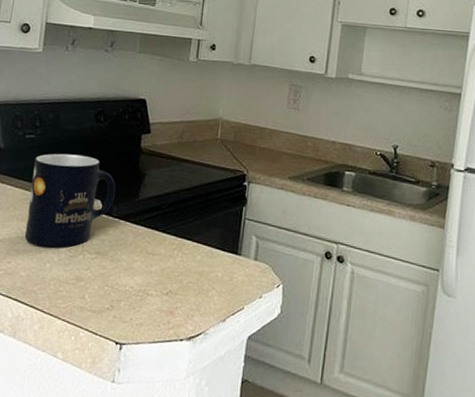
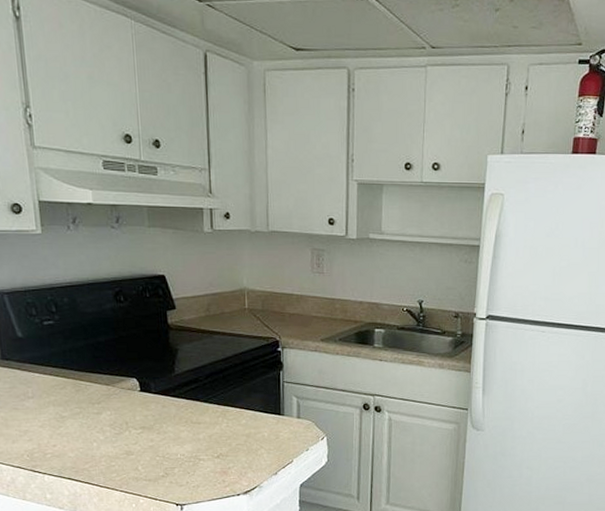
mug: present [24,153,116,248] -> none [59,337,150,428]

